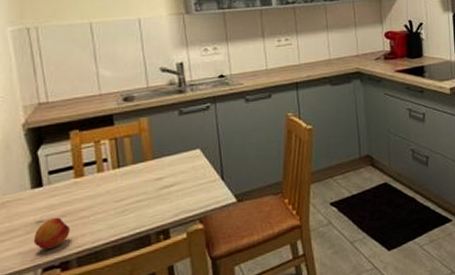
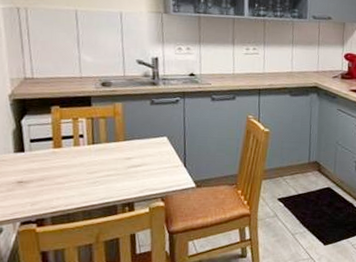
fruit: present [33,217,70,249] -> none [14,180,46,206]

